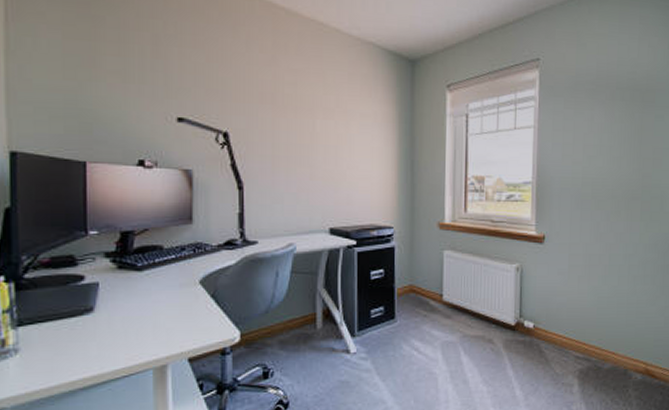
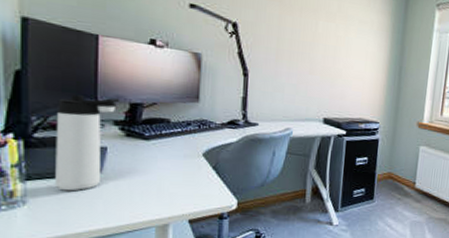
thermos bottle: none [46,227,111,335] -> present [55,94,121,191]

